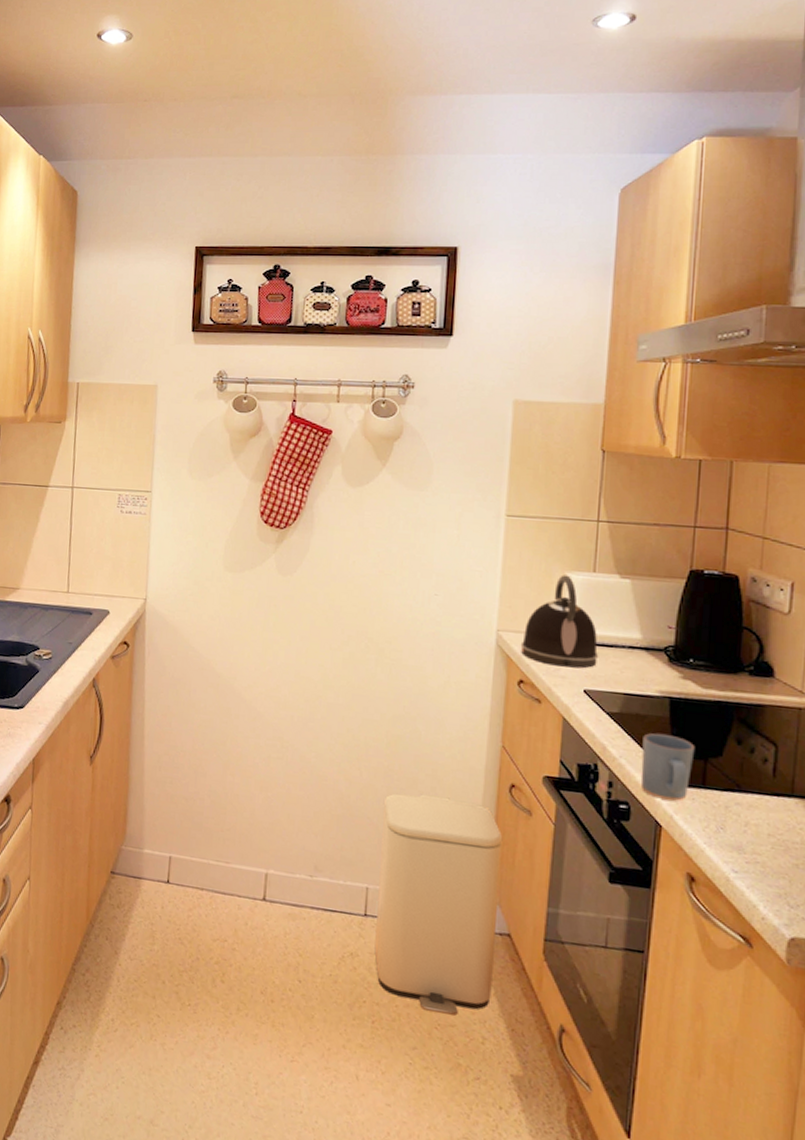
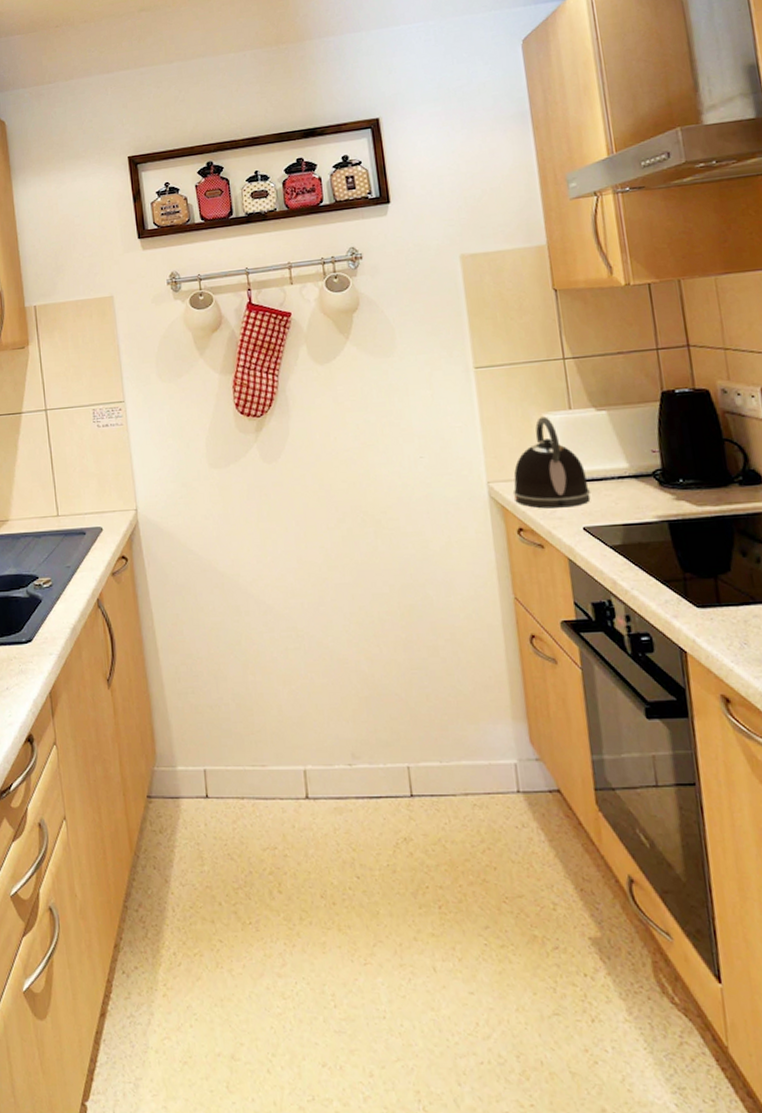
pedal bin: present [374,793,503,1016] -> none [408,659,554,887]
mug: present [640,733,695,801] -> none [650,558,705,624]

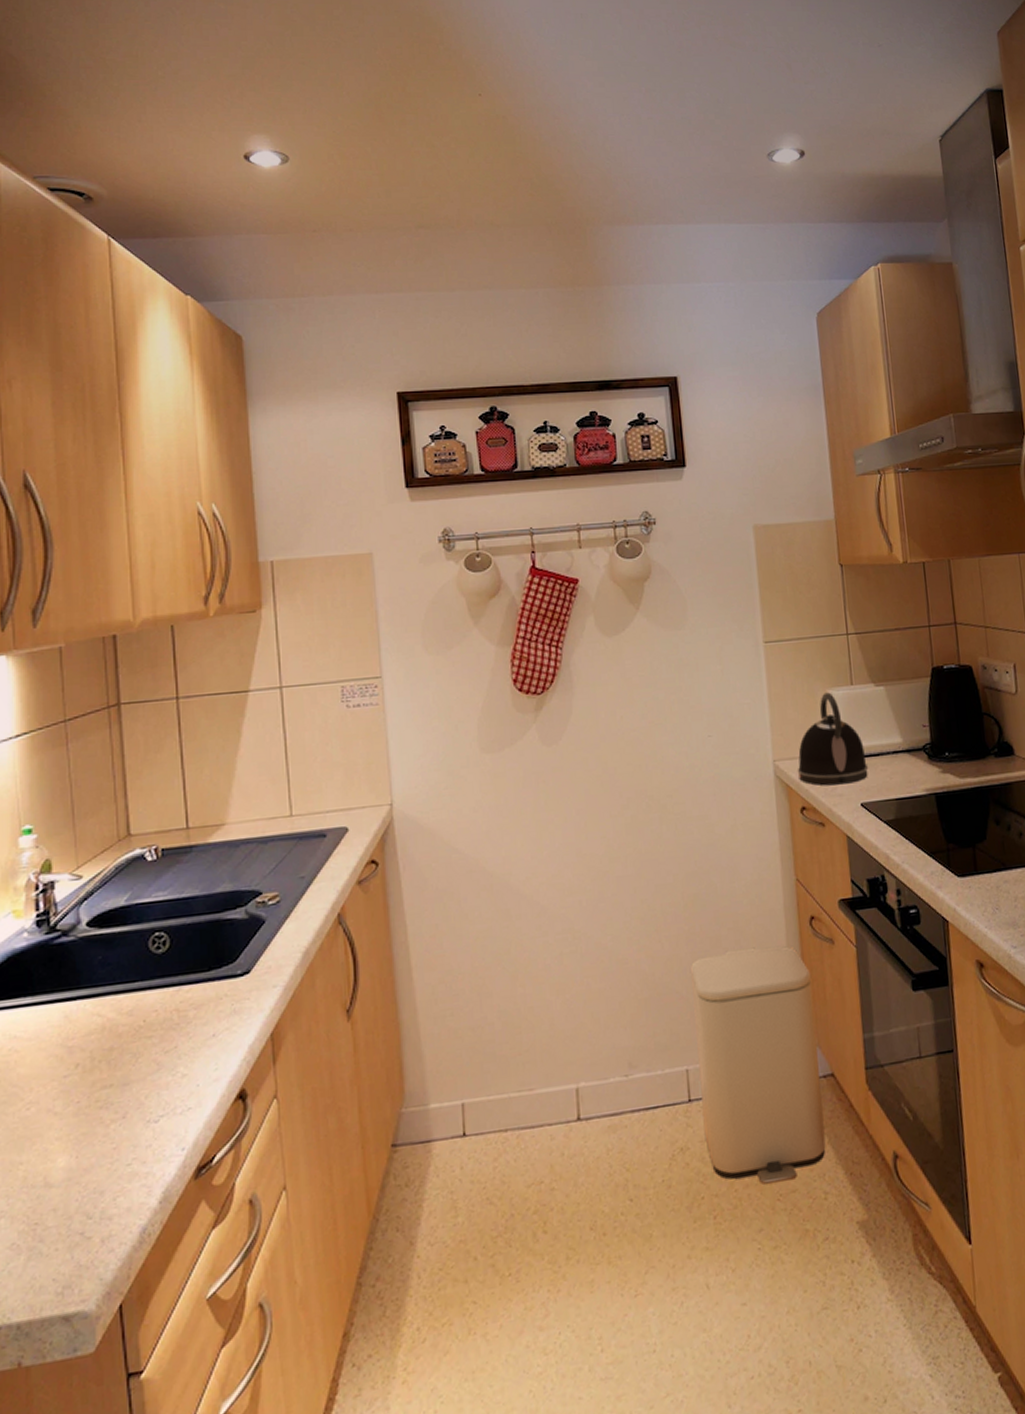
pedal bin: none [408,659,554,887] -> present [689,946,826,1186]

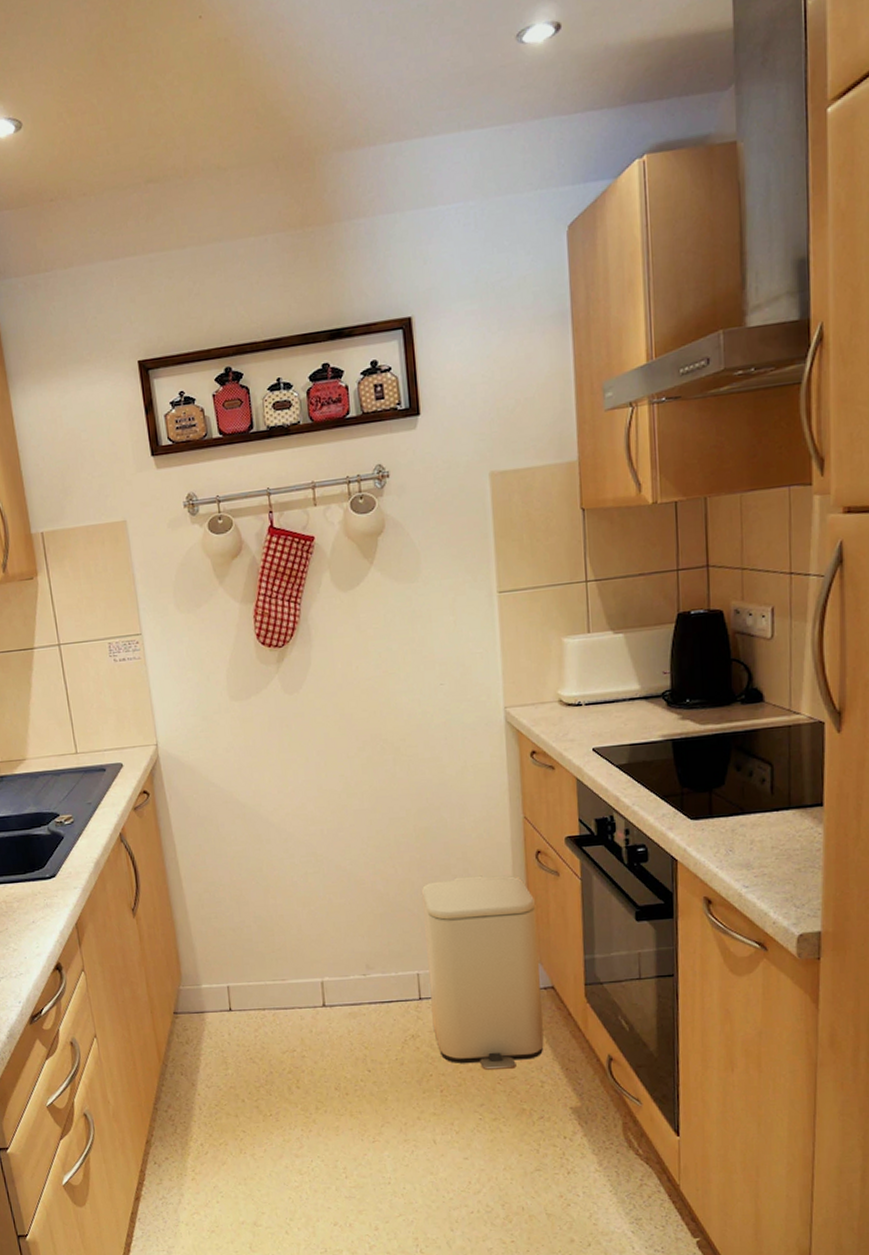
kettle: present [797,692,869,786] -> none [528,640,603,731]

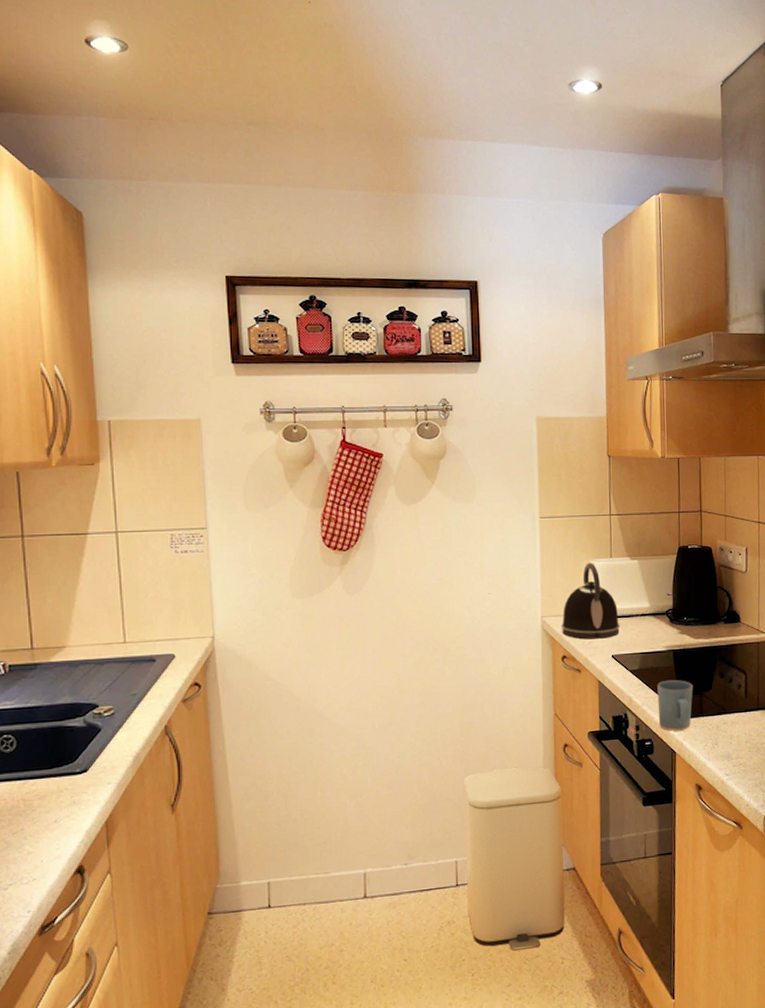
kettle: none [528,640,603,731] -> present [561,562,621,640]
mug: none [651,774,700,836] -> present [657,679,694,731]

